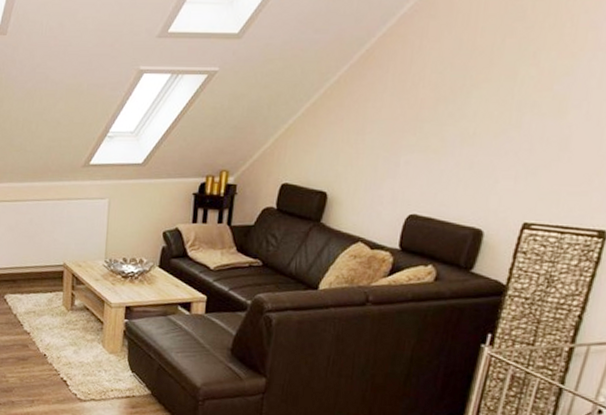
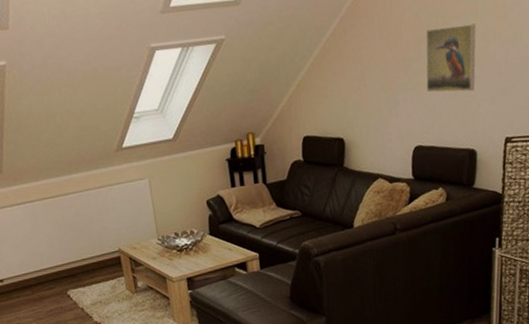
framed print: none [436,89,511,165] -> present [425,23,476,93]

